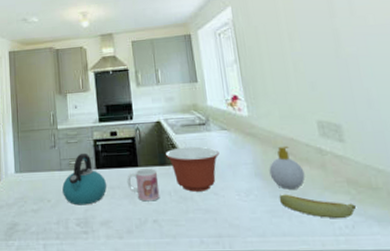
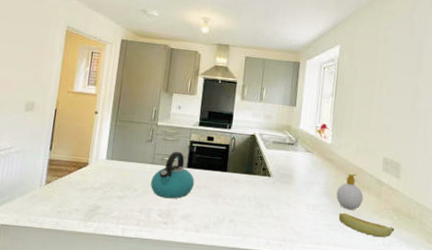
mug: present [127,168,160,202] -> none [213,174,243,204]
mixing bowl: present [166,146,219,192] -> none [254,161,300,201]

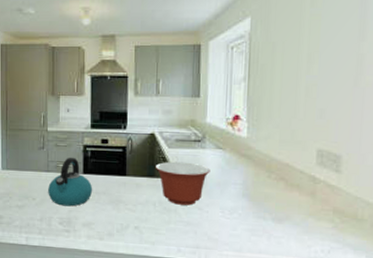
mixing bowl: none [254,161,300,201] -> present [156,161,210,205]
soap bottle: present [336,173,364,210] -> none [257,170,293,213]
banana: present [338,212,394,238] -> none [262,215,336,244]

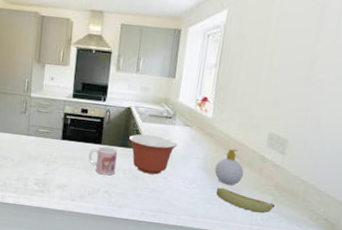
kettle: present [48,157,93,207] -> none [26,123,70,169]
mug: none [113,178,145,210] -> present [88,146,118,176]
soap bottle: none [257,170,293,213] -> present [214,149,244,185]
banana: none [262,215,336,244] -> present [216,187,275,213]

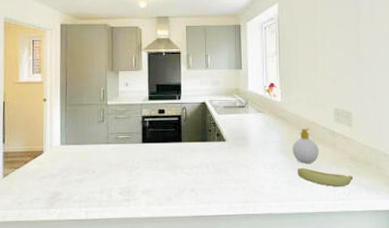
mug: present [88,146,118,176] -> none [170,144,199,173]
mixing bowl: present [129,134,177,175] -> none [208,126,254,165]

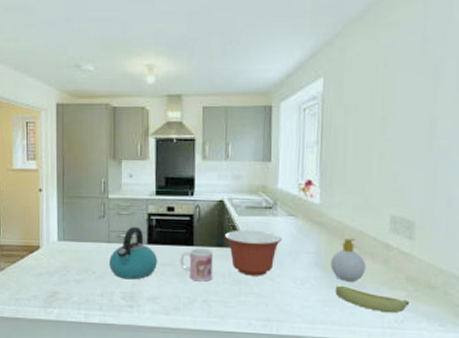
kettle: none [108,128,152,176] -> present [109,226,158,280]
mug: none [170,144,199,173] -> present [180,248,214,282]
mixing bowl: none [208,126,254,165] -> present [225,230,282,276]

